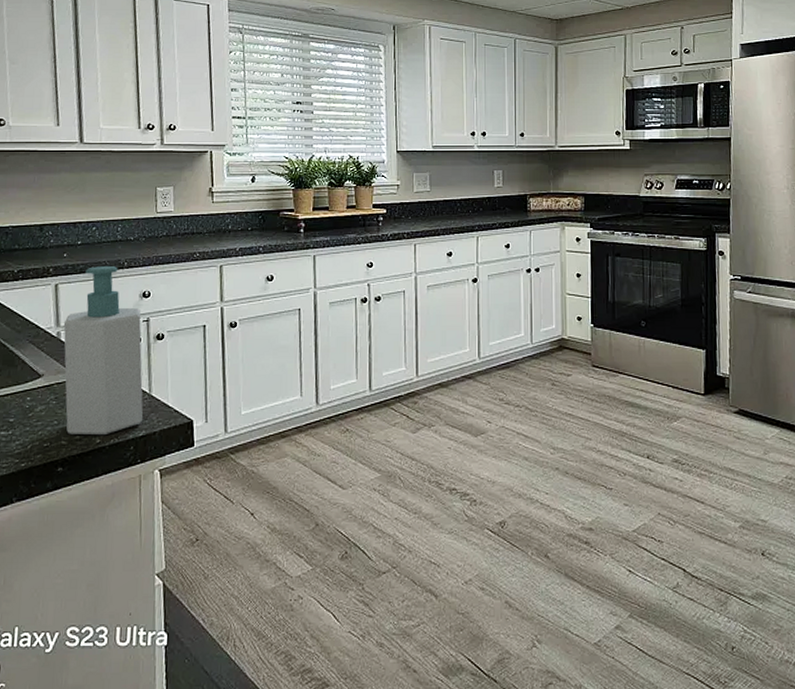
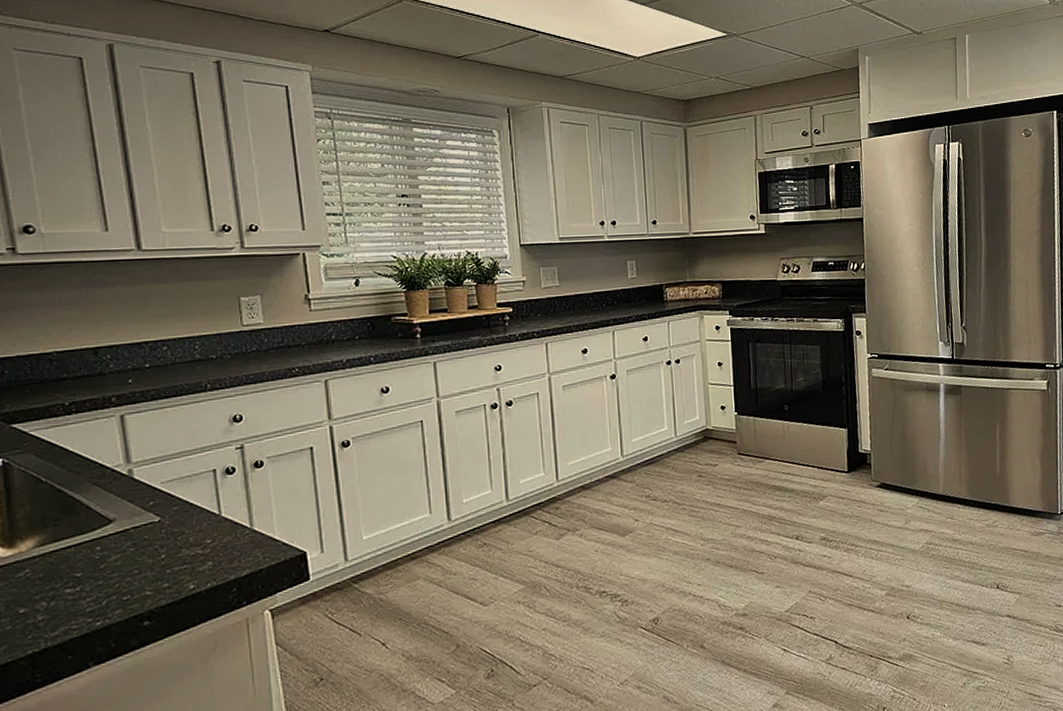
soap bottle: present [63,266,144,436] -> none [135,389,246,583]

